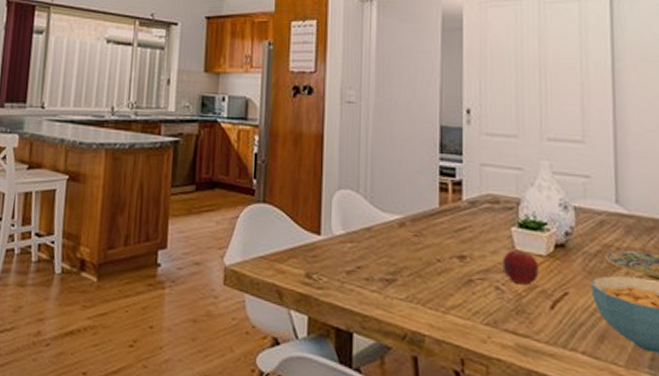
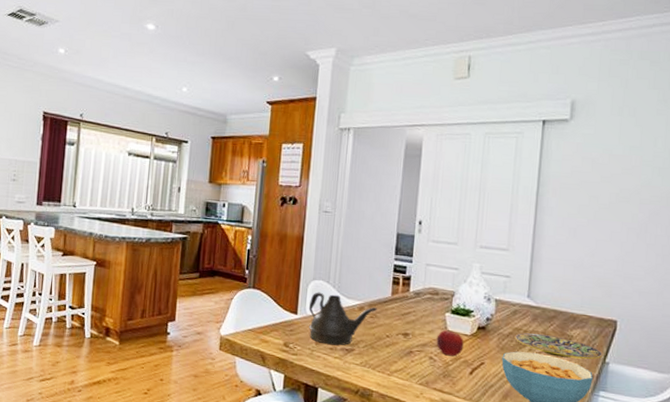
teapot: none [335,204,423,275] -> present [309,292,378,346]

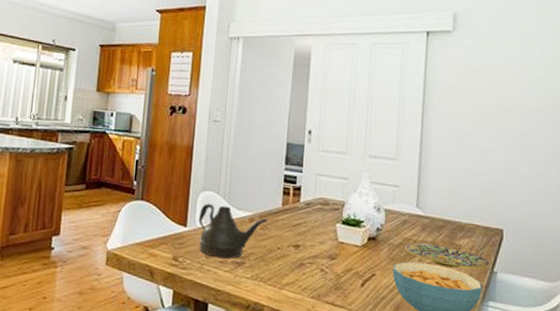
fruit: present [436,329,464,357] -> none [327,240,355,268]

